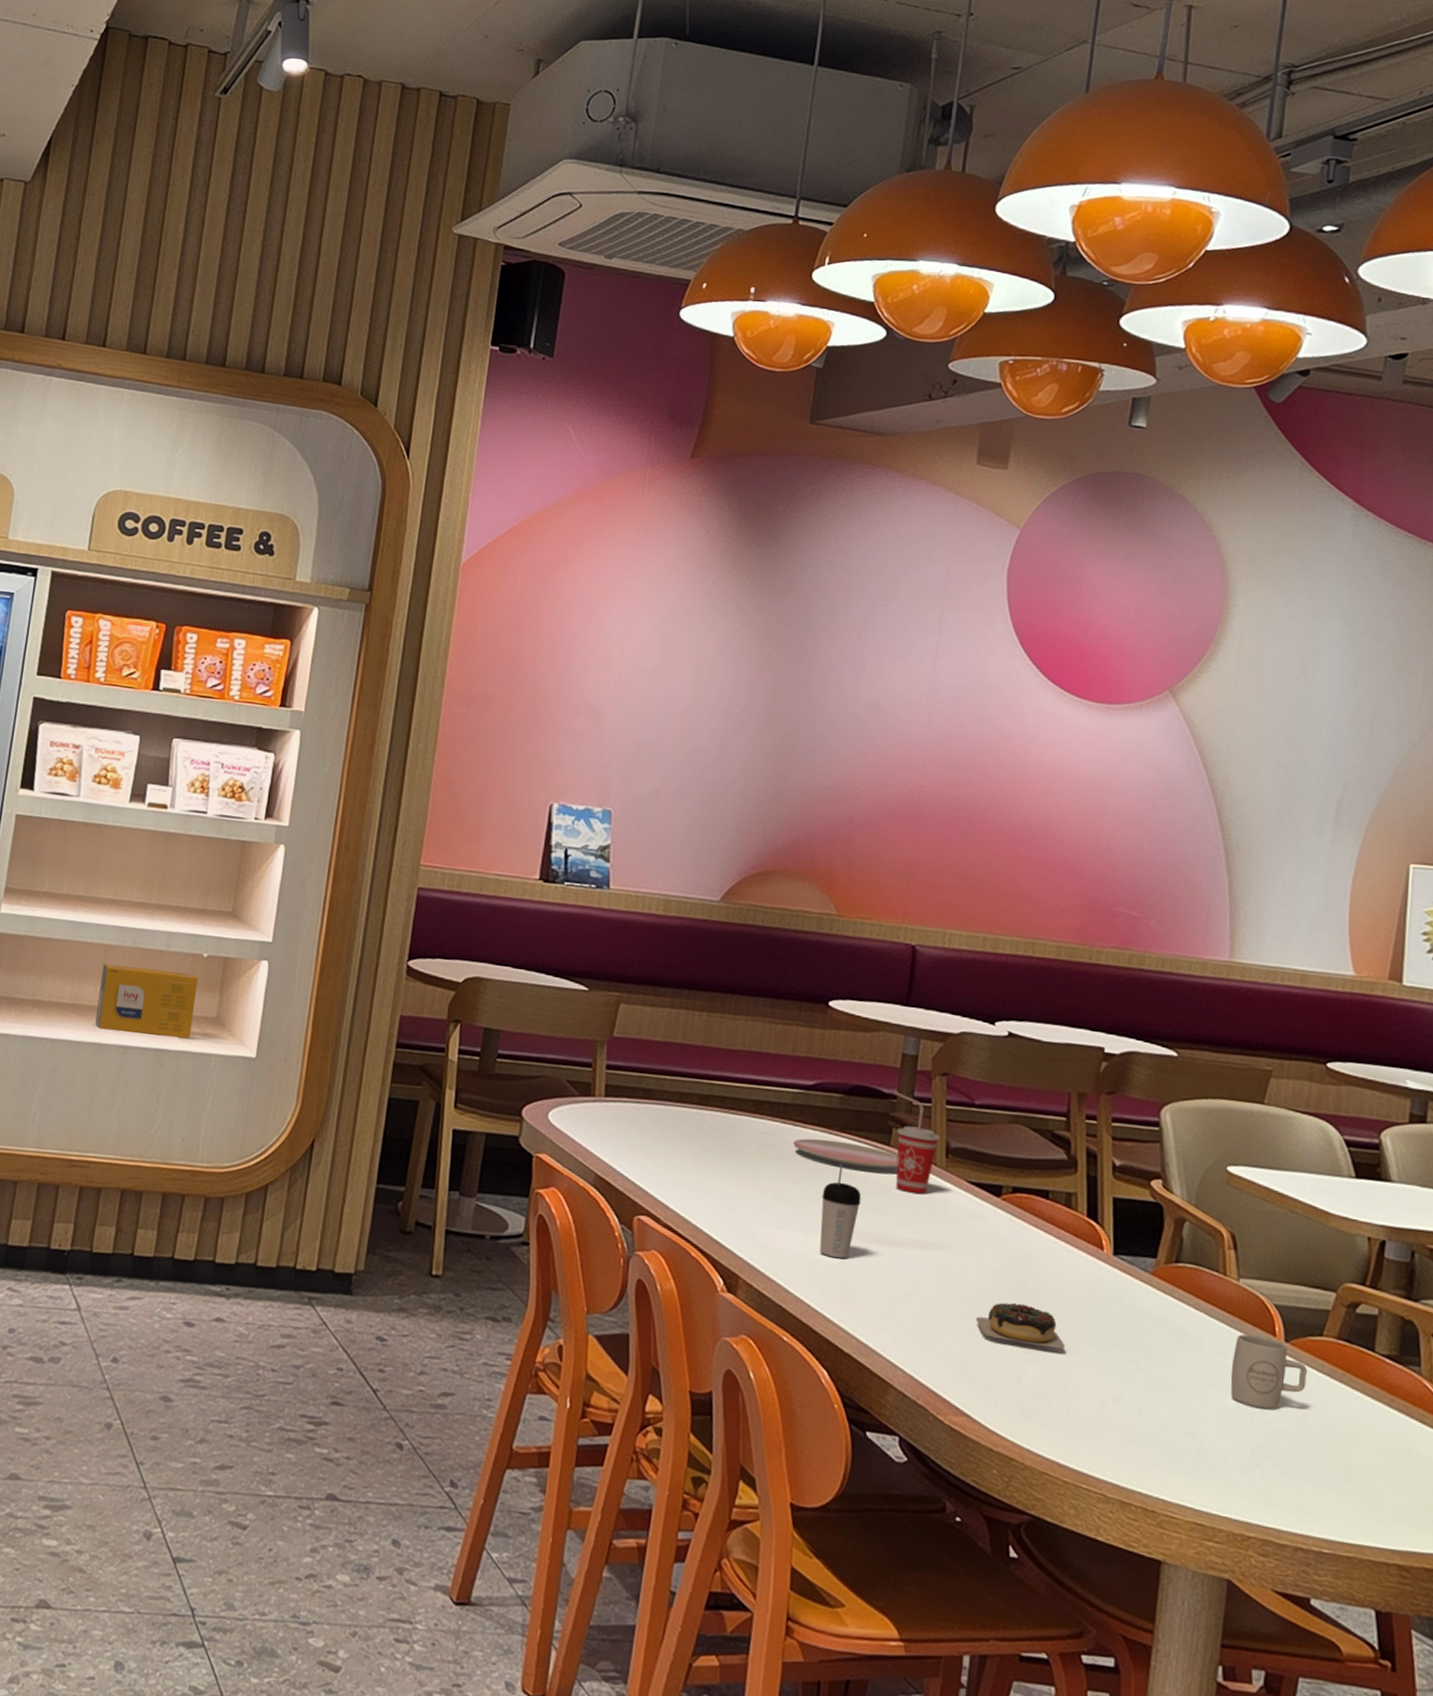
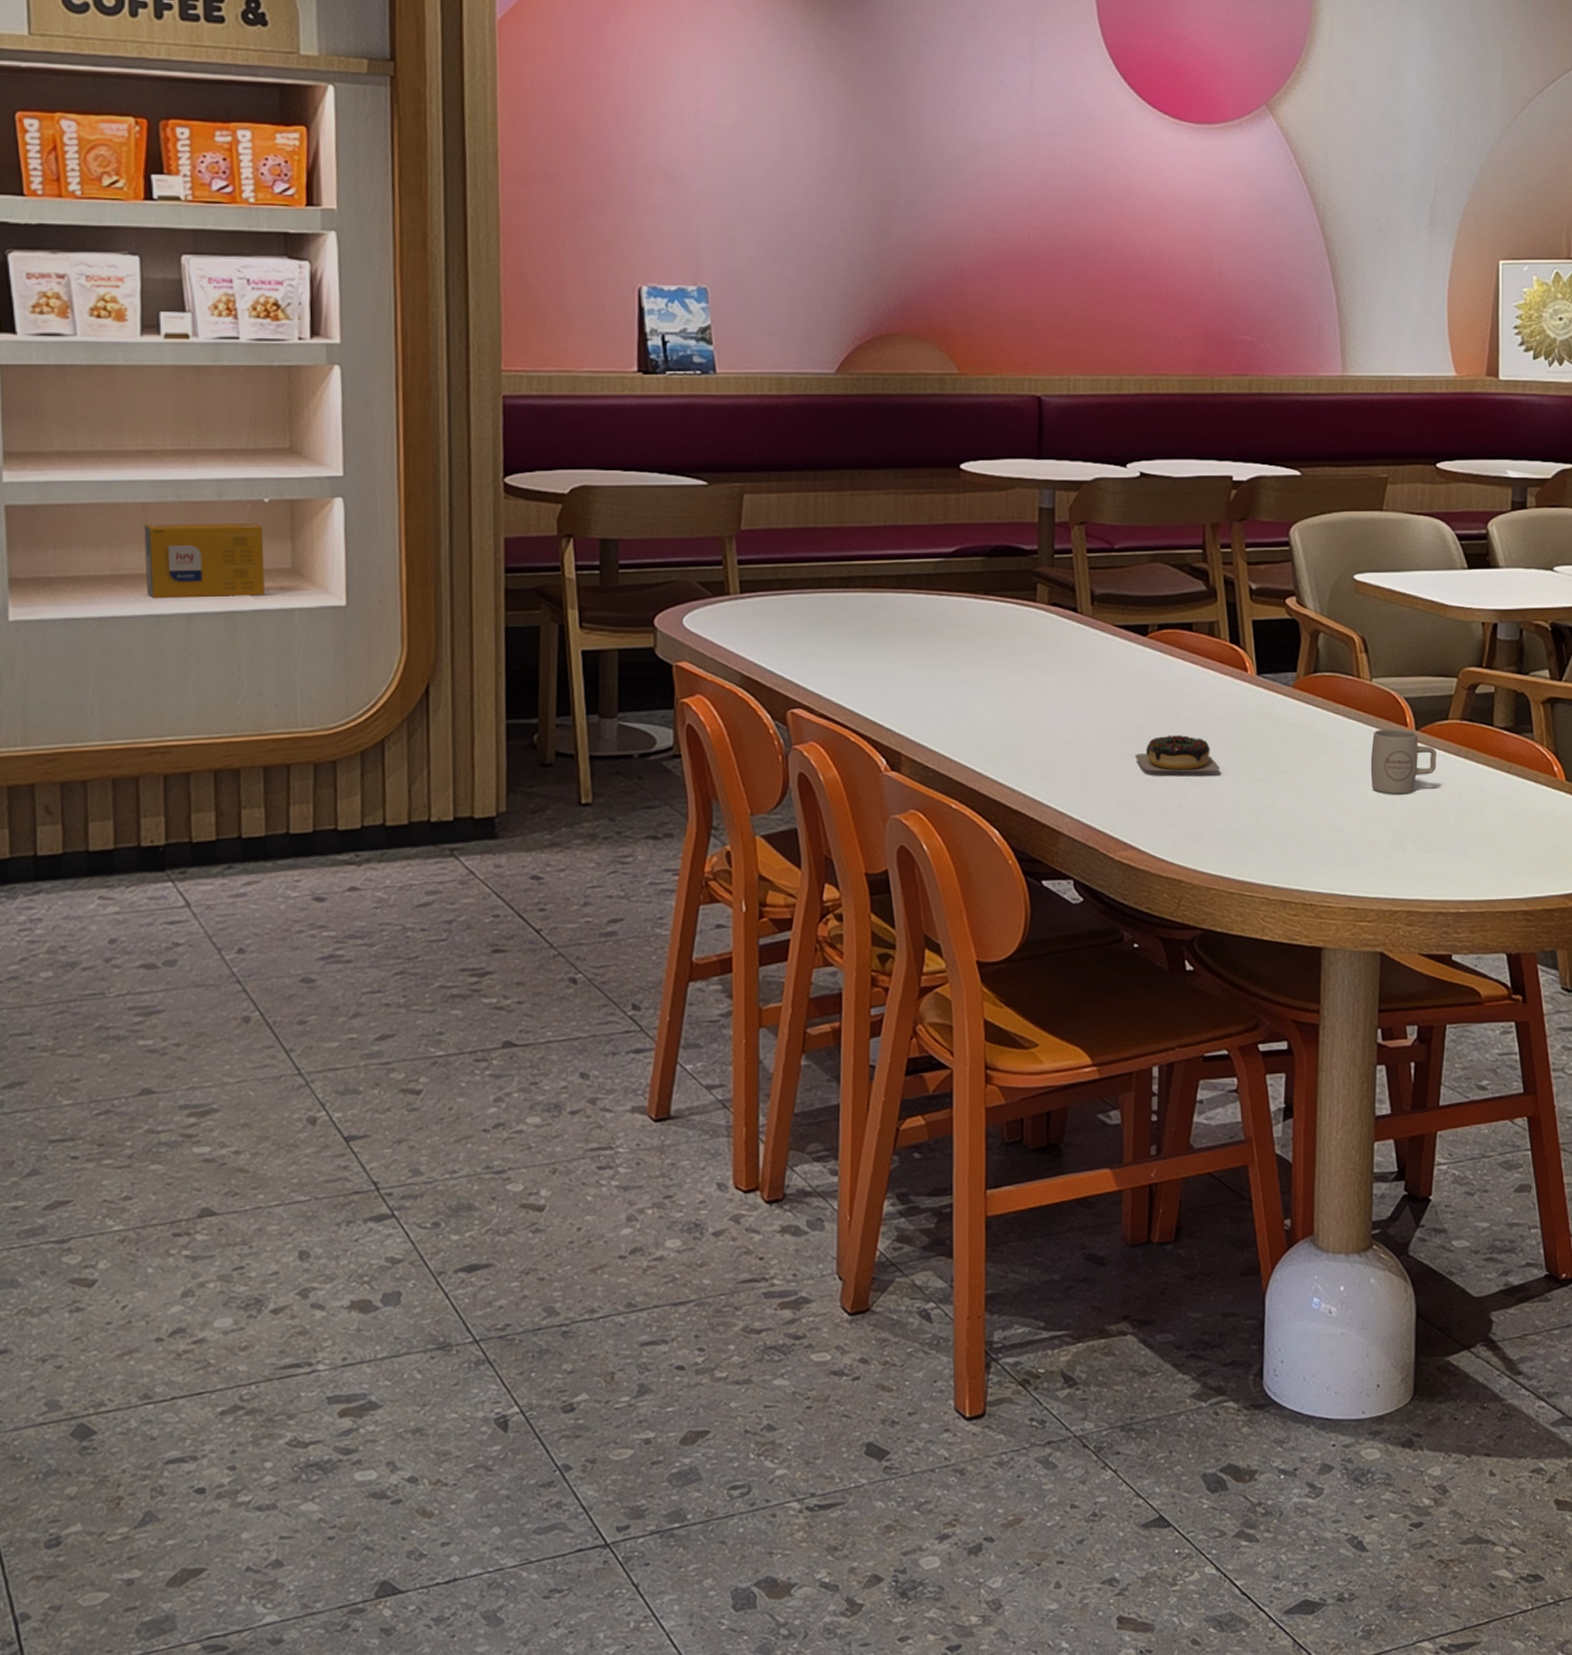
plate: present [793,1138,898,1169] -> none [940,604,1046,628]
beverage cup: present [819,1163,862,1258] -> none [974,626,1014,719]
beverage cup: present [893,1091,940,1194] -> none [1034,547,1084,645]

